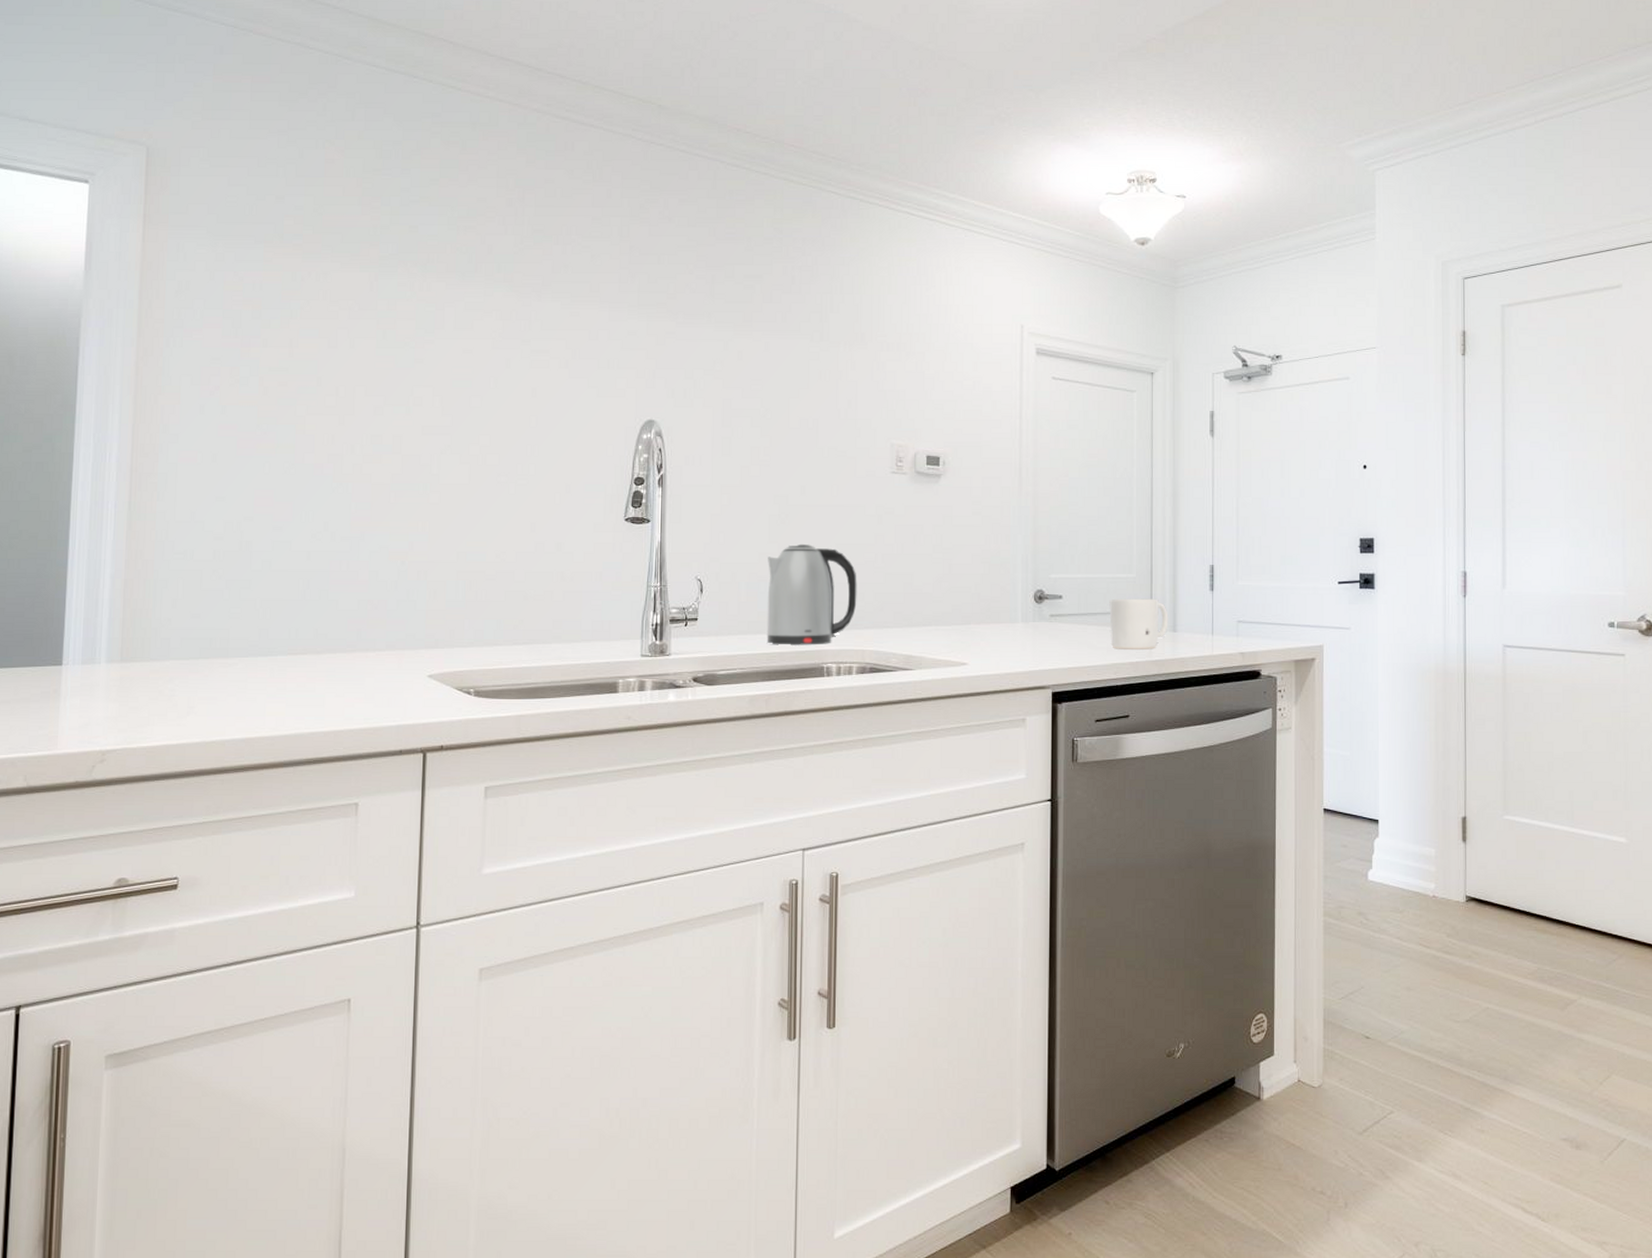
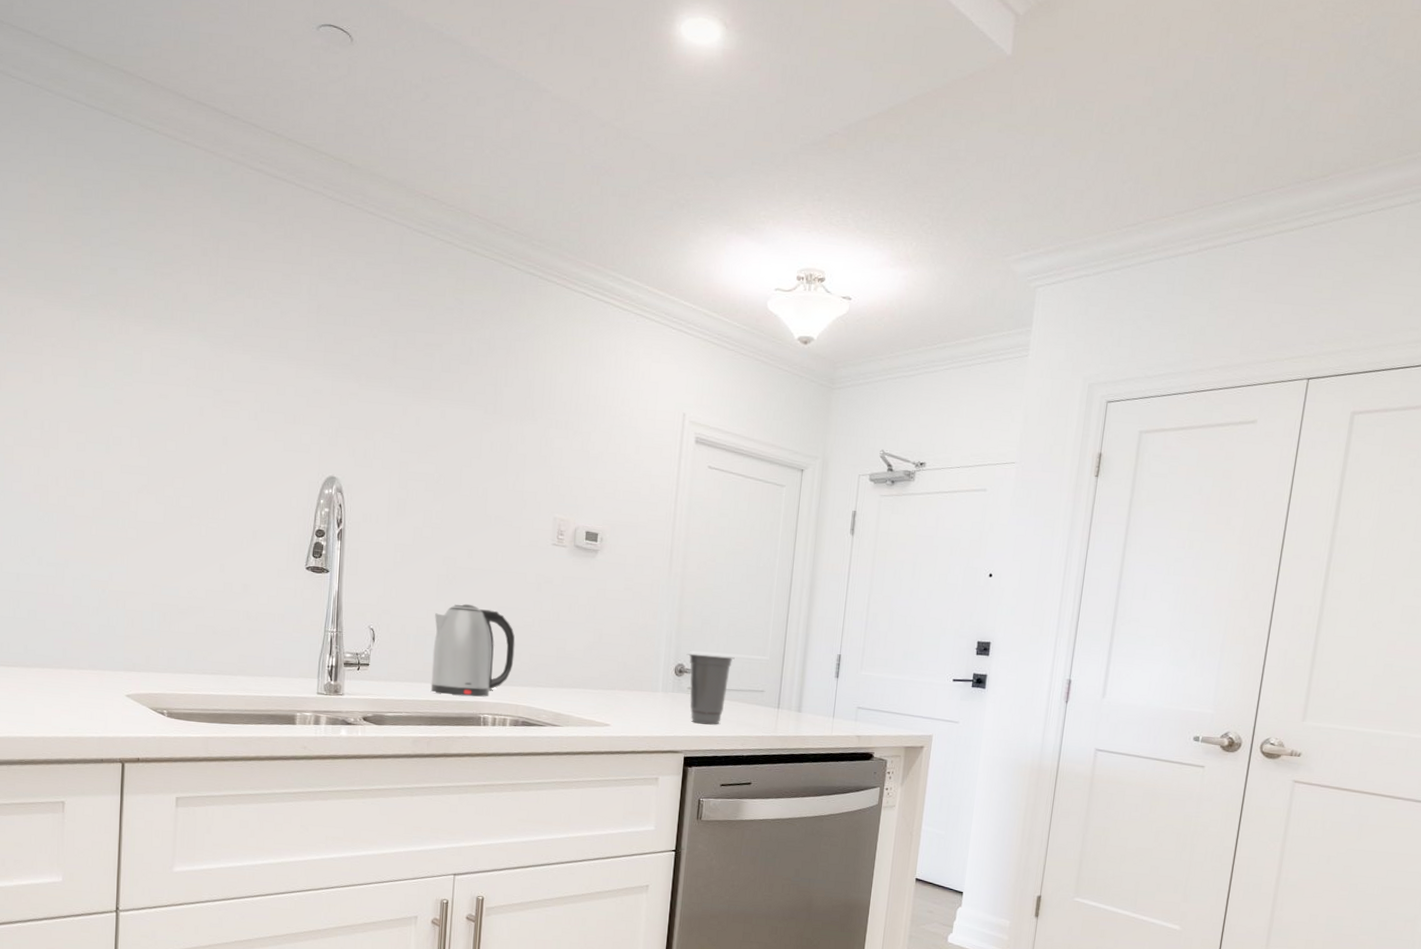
cup: none [1045,577,1098,655] -> present [686,653,735,725]
mug: present [1109,598,1168,650] -> none [741,677,796,726]

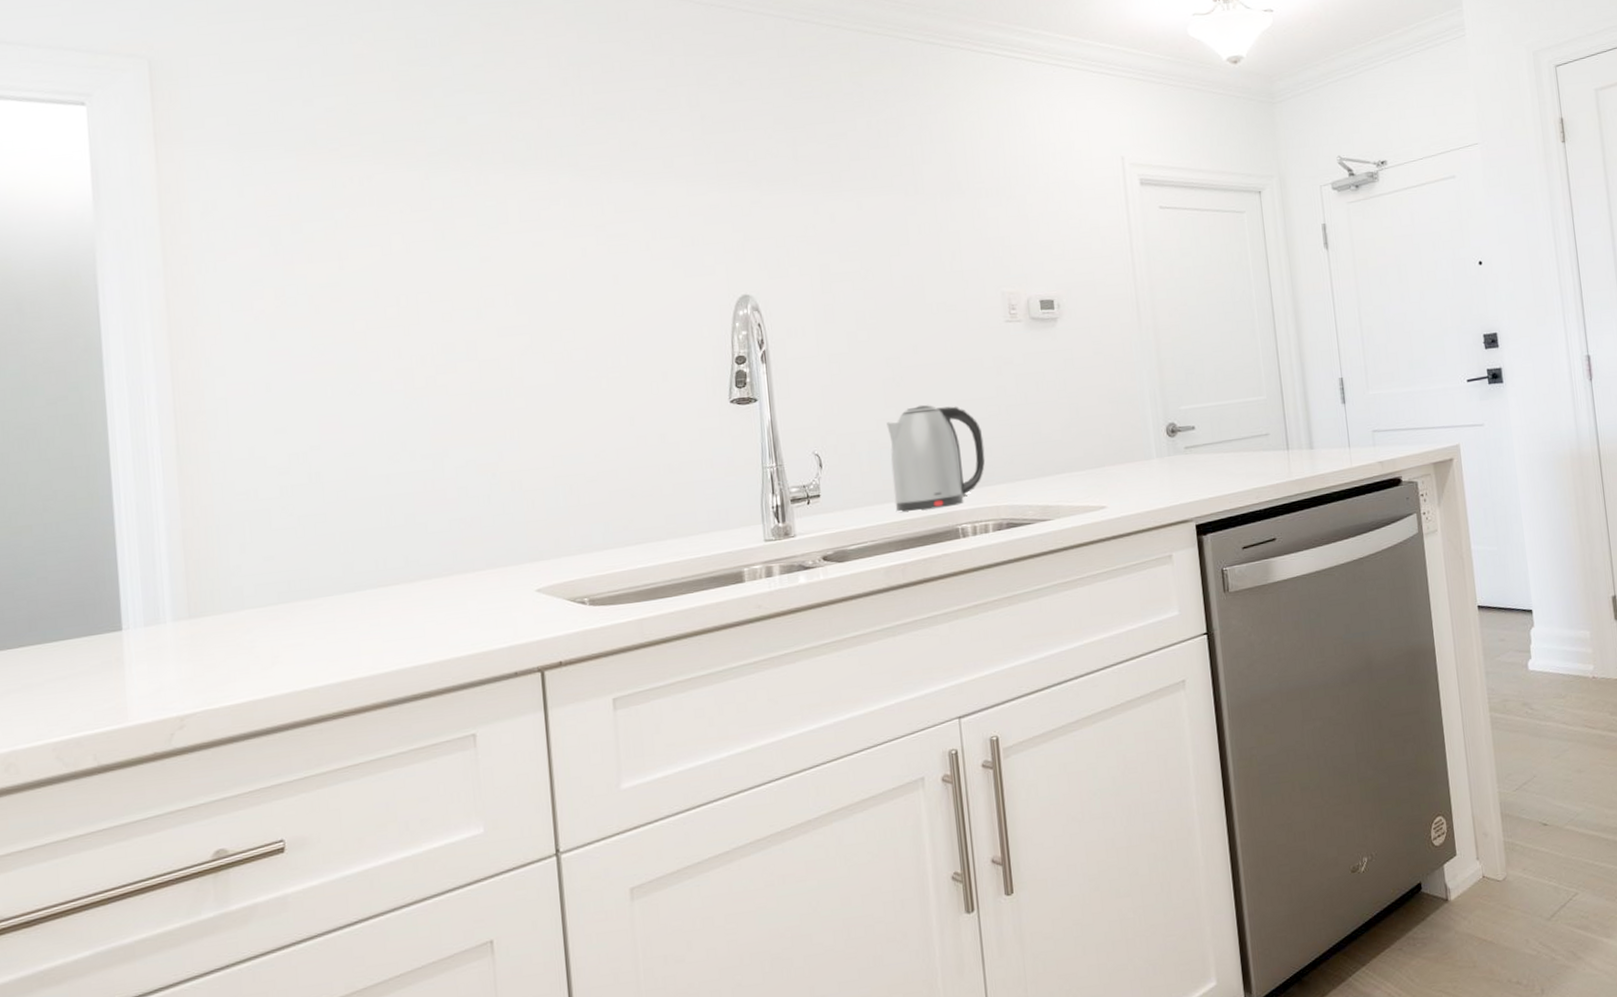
cup: present [686,653,735,725] -> none [1175,404,1229,486]

